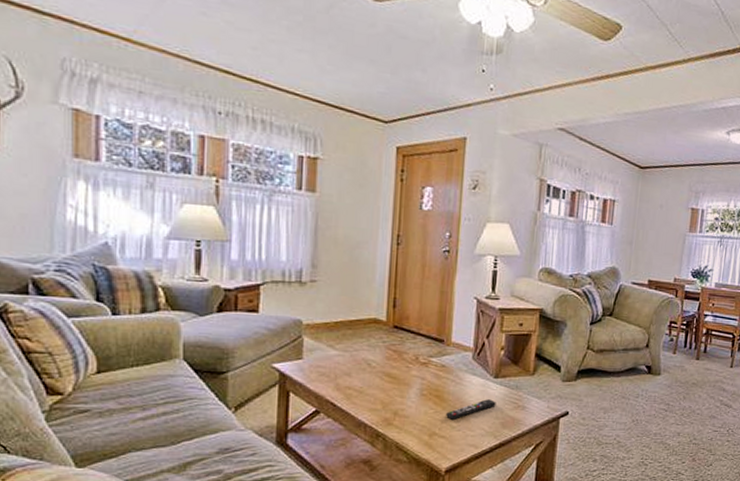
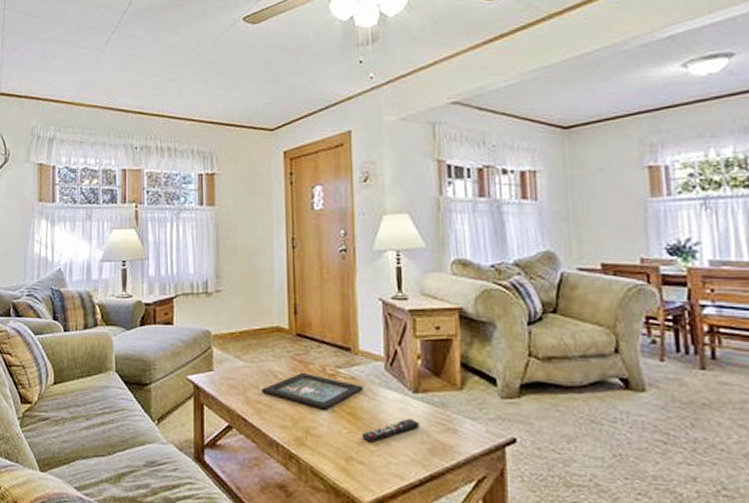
decorative tray: none [353,360,452,394] -> present [262,372,364,410]

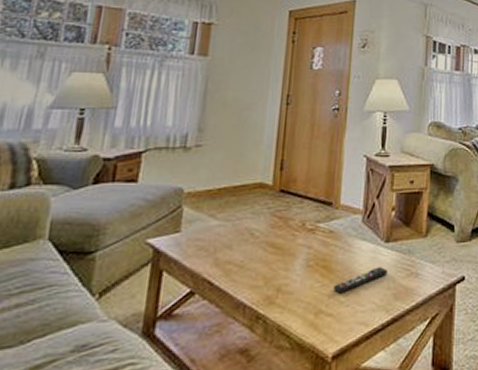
decorative tray: present [262,372,364,410] -> none [234,228,340,265]

